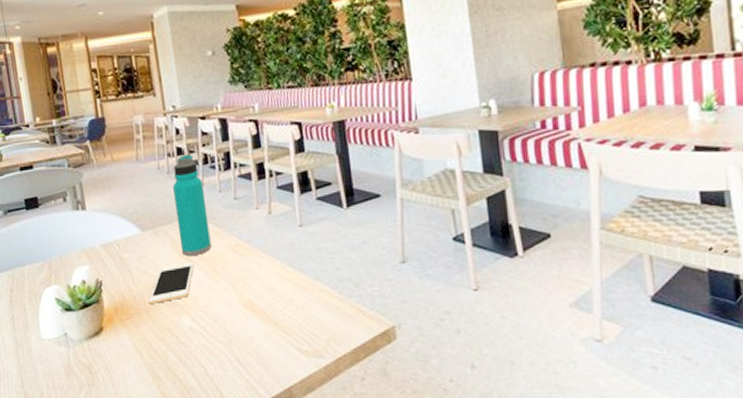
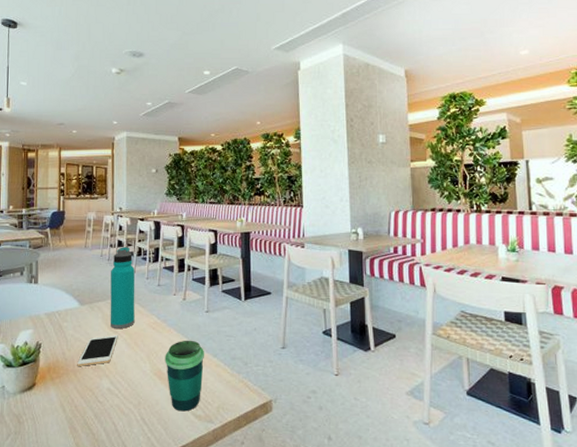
cup: none [254,262,305,348] -> present [165,340,205,412]

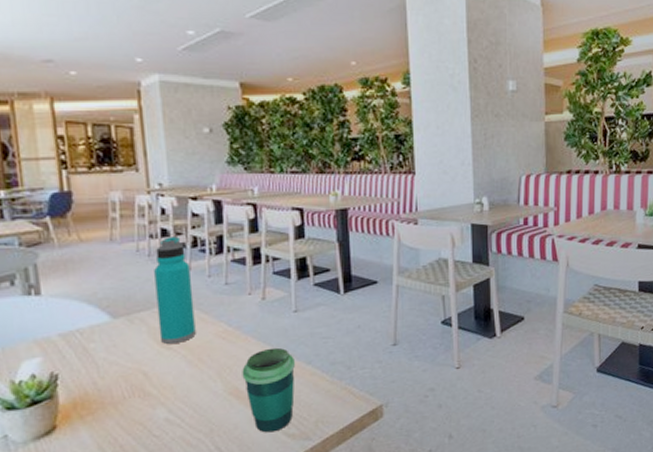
cell phone: present [77,335,118,366] -> none [116,352,174,397]

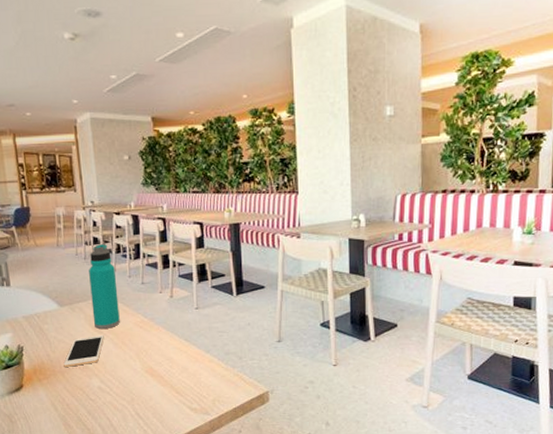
cell phone: none [116,352,174,397] -> present [63,336,104,367]
cup: present [242,347,296,433] -> none [155,337,197,405]

